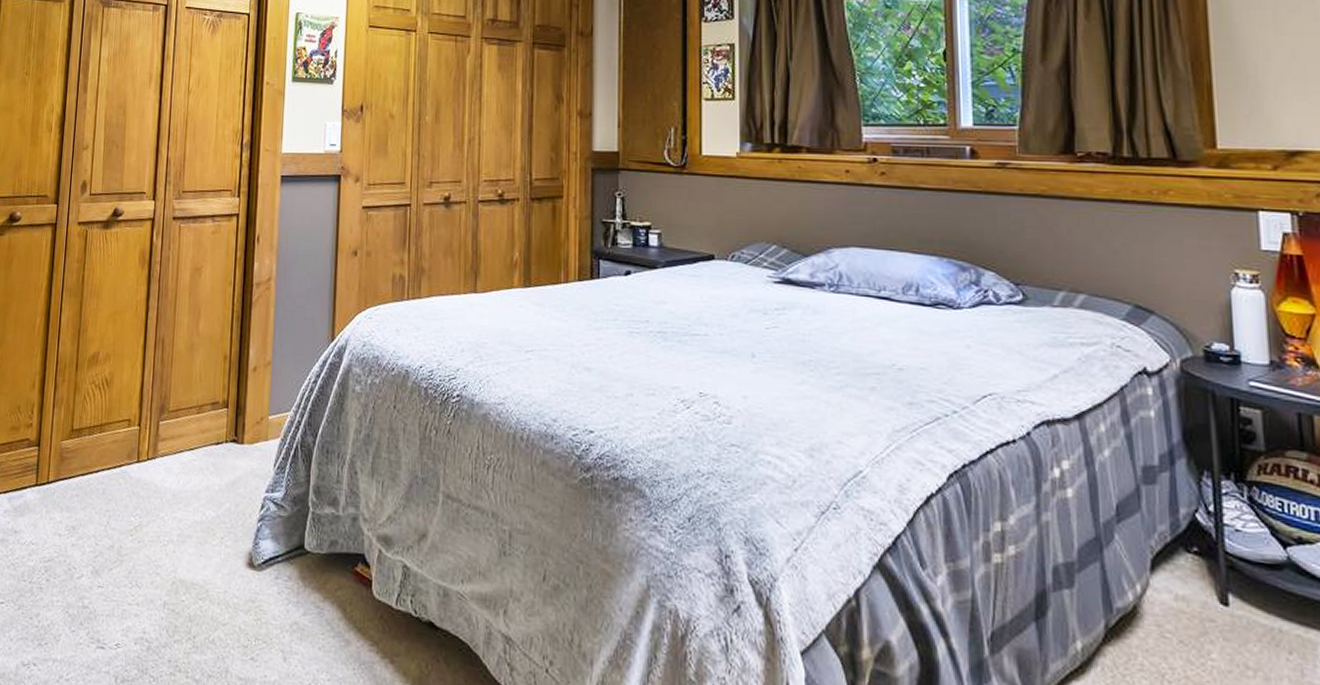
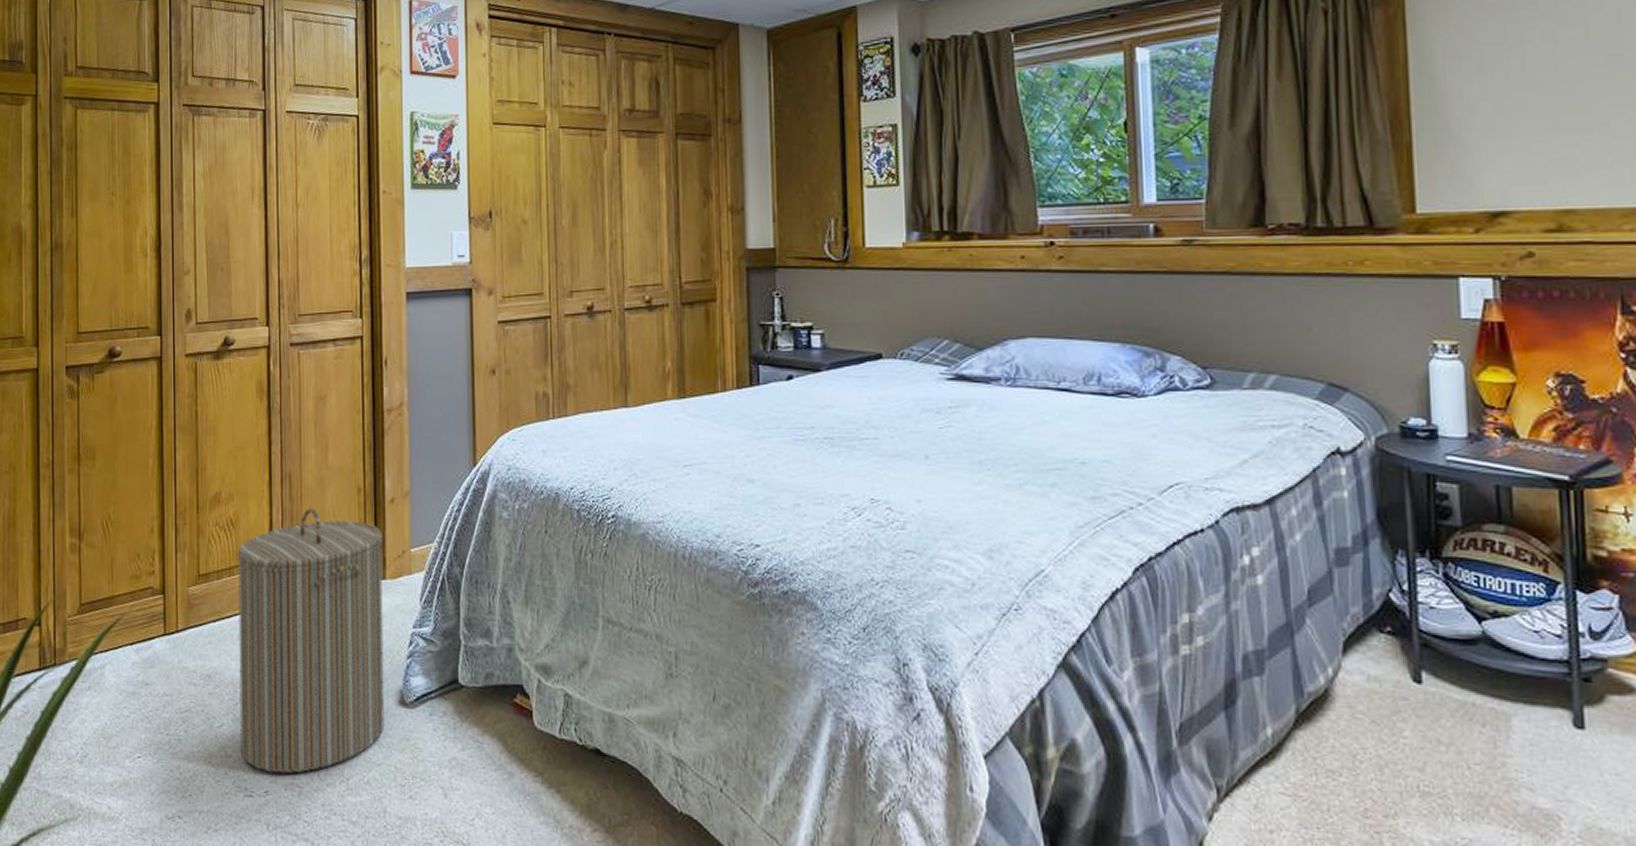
laundry hamper: none [96,372,244,628] -> present [237,508,385,773]

